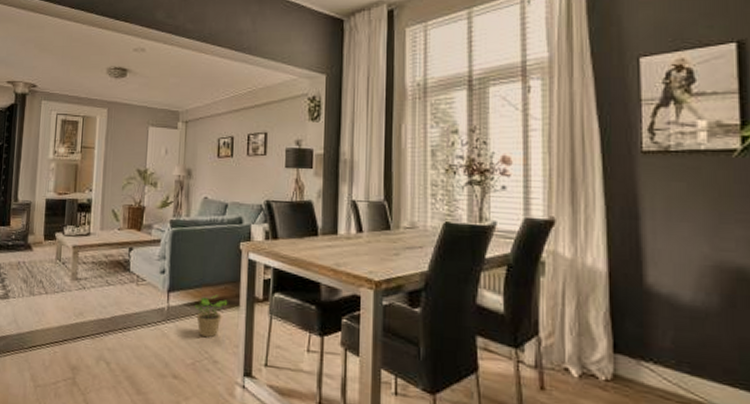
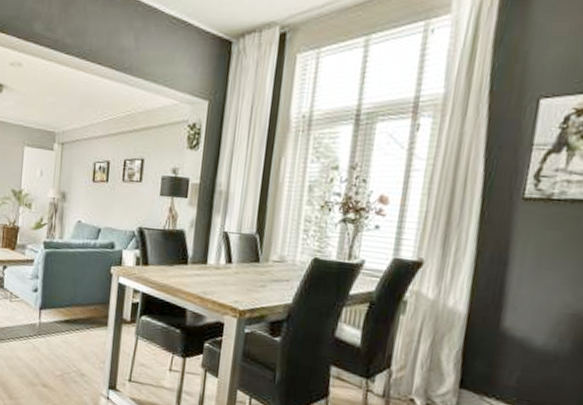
potted plant: present [194,294,228,338] -> none [64,314,97,353]

